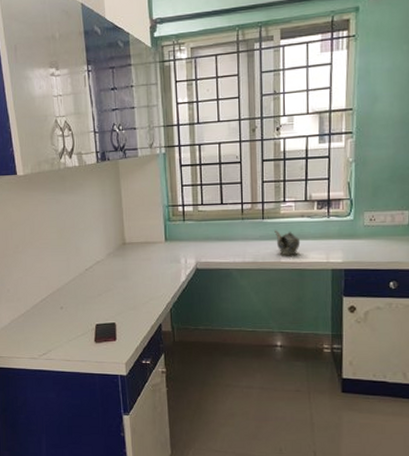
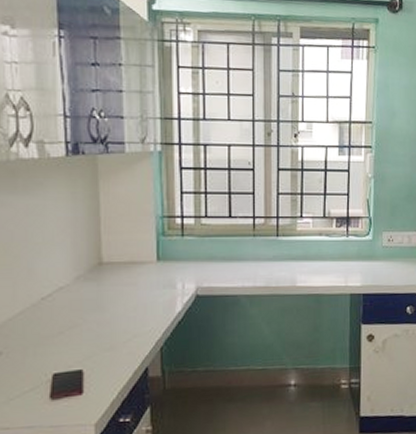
teapot: present [274,229,301,256] -> none [290,248,318,280]

